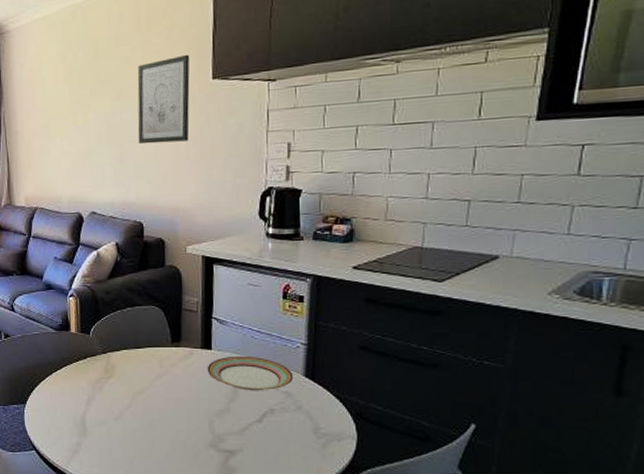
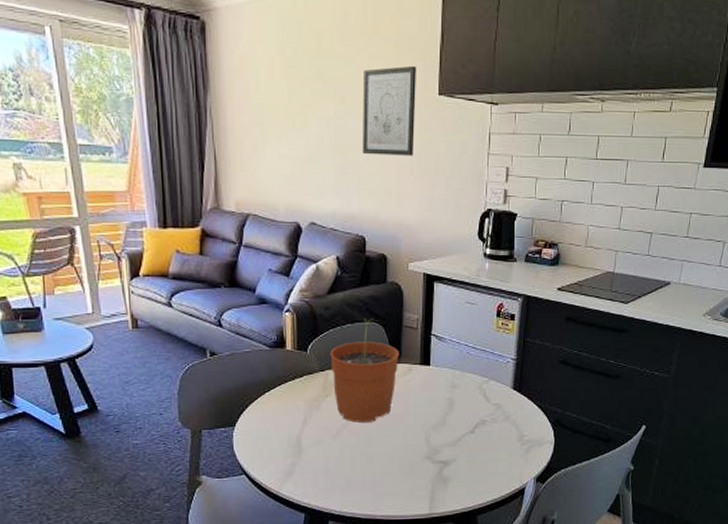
plant pot: none [111,302,180,406] -> present [330,319,399,422]
plate: present [207,356,294,391] -> none [425,371,503,404]

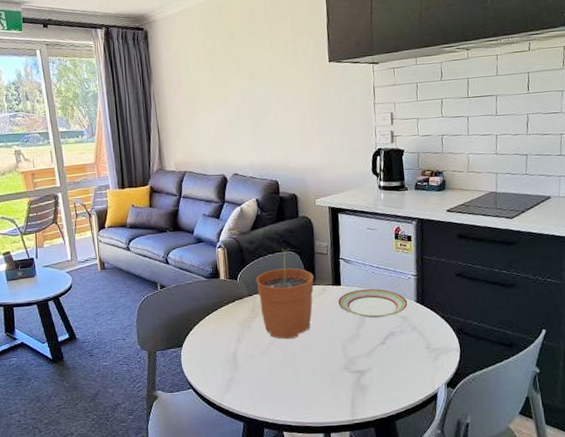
wall art: present [362,65,416,156] -> none [268,42,312,116]
plate: none [425,371,503,404] -> present [338,288,408,318]

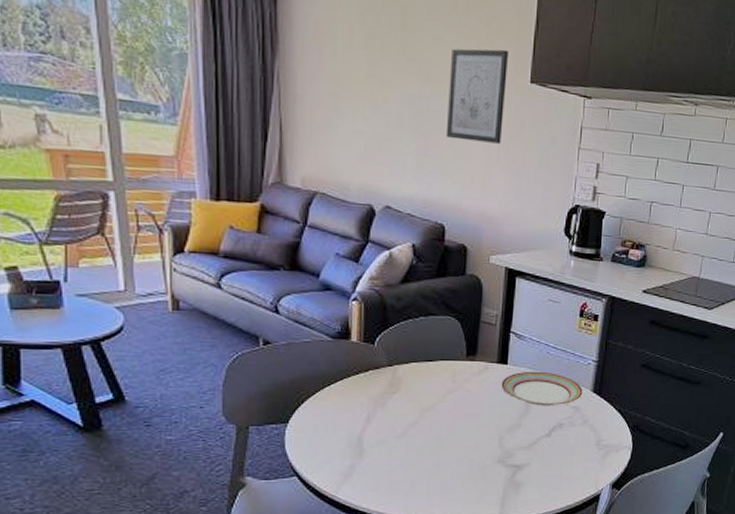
plant pot: present [256,248,314,339] -> none [399,312,476,422]
wall art: none [268,42,312,116] -> present [445,48,508,144]

